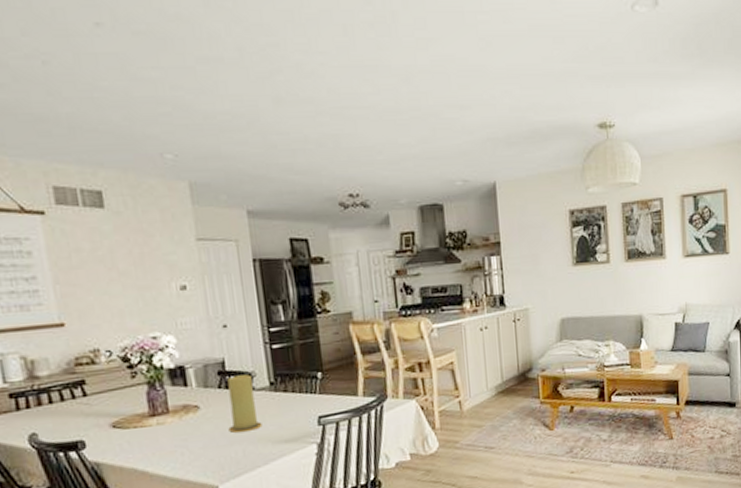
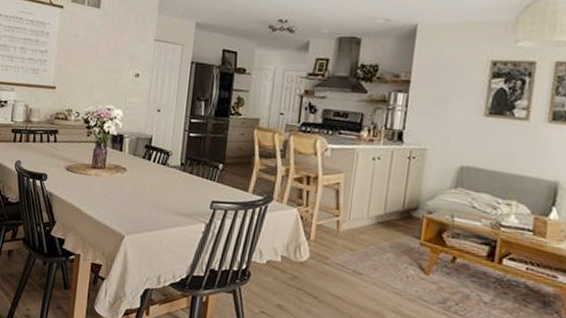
candle: present [227,374,262,433] -> none [142,151,169,199]

